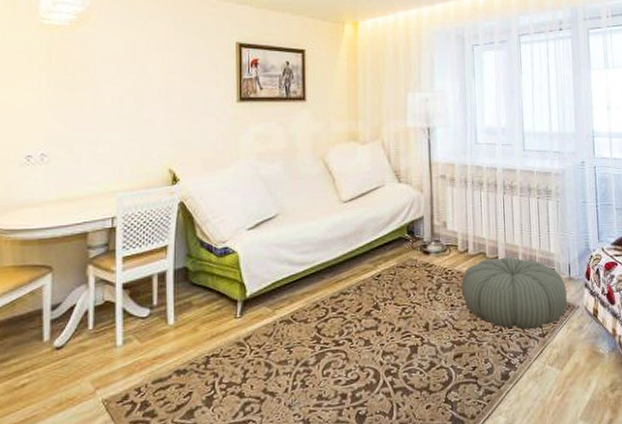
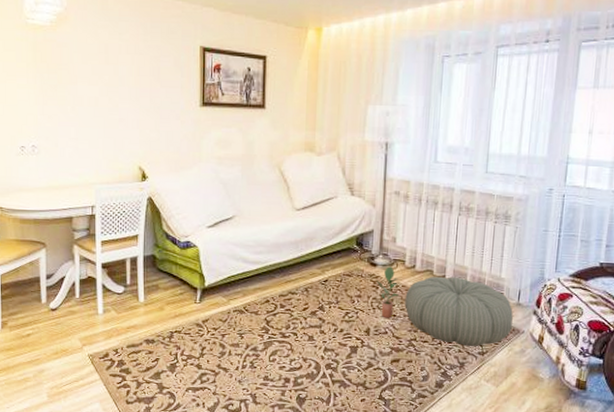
potted plant: none [429,253,455,310] -> present [375,266,399,319]

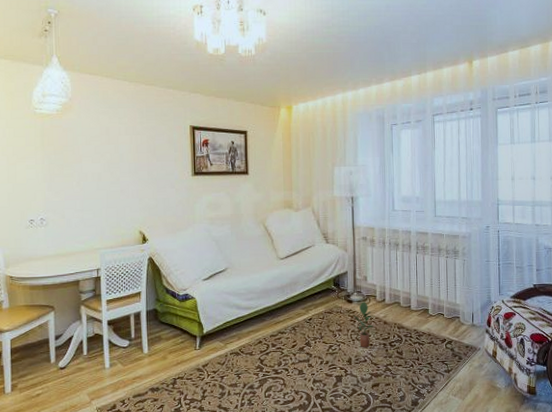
pouf: present [404,276,513,346] -> none [379,306,470,366]

